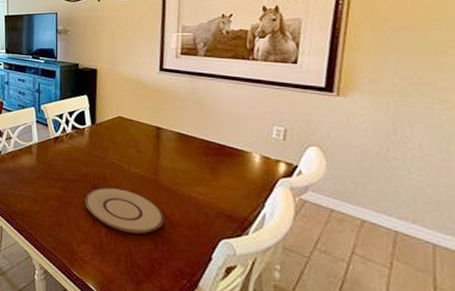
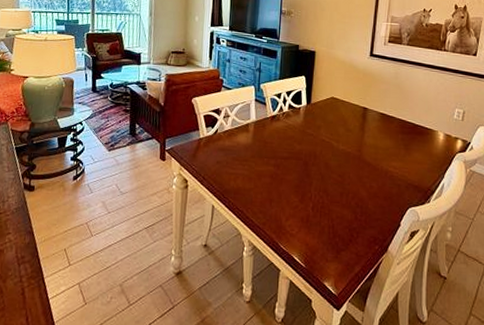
plate: present [85,187,164,234] -> none [296,163,364,206]

